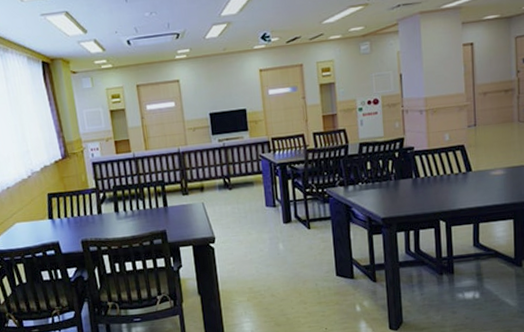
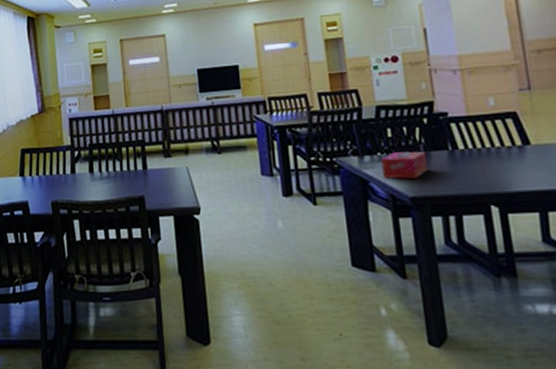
tissue box: none [362,180,397,204] -> present [381,151,429,179]

